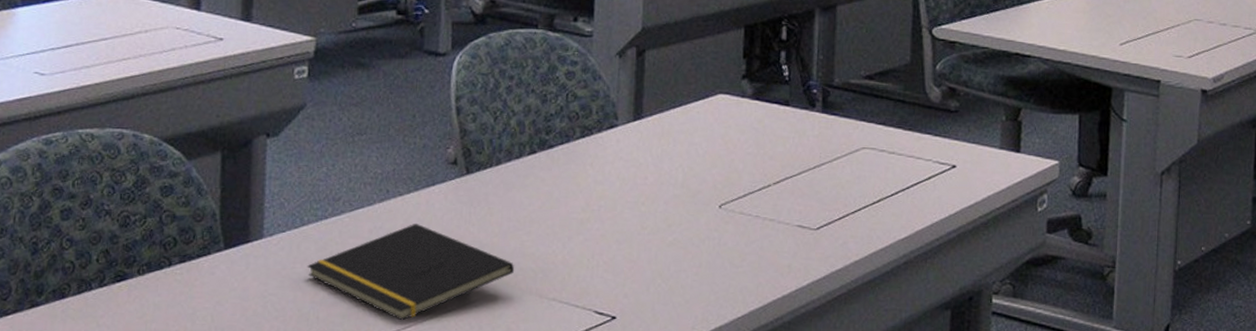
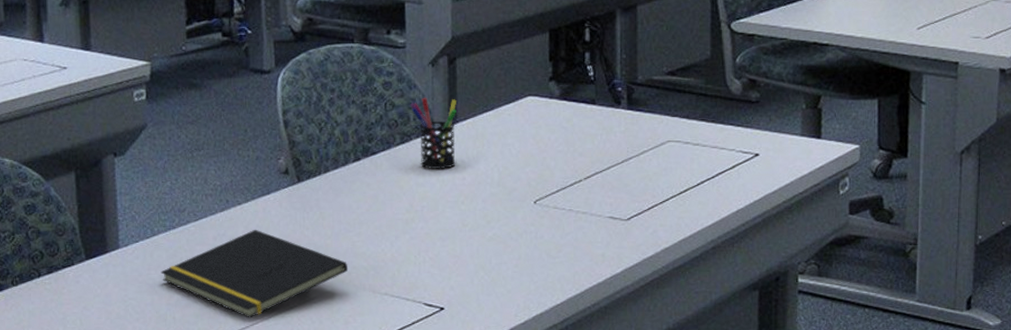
pen holder: none [594,89,643,168] -> present [410,97,456,170]

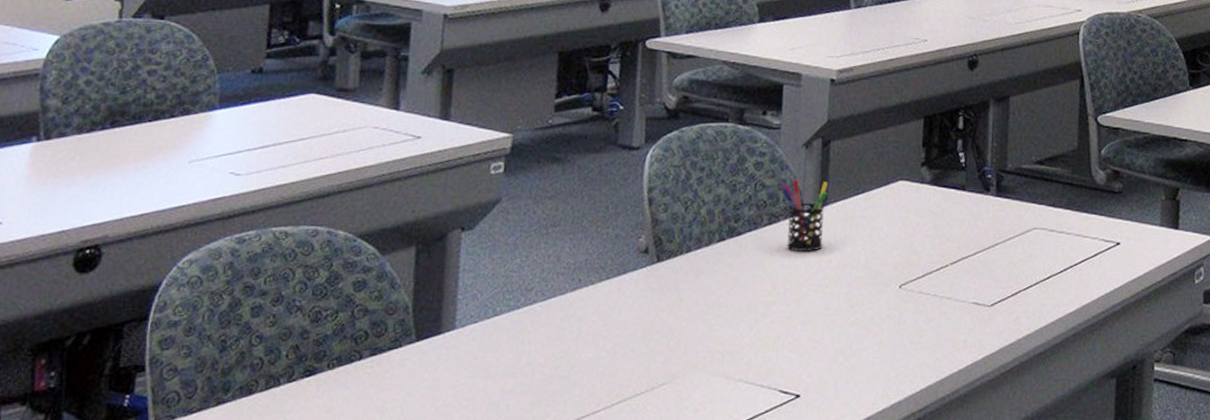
notepad: present [161,230,349,318] -> none [498,311,703,406]

